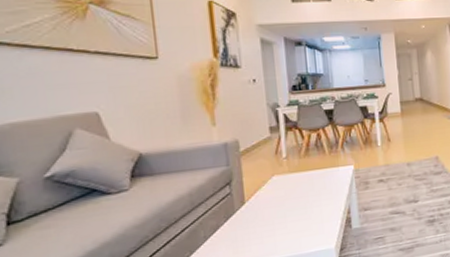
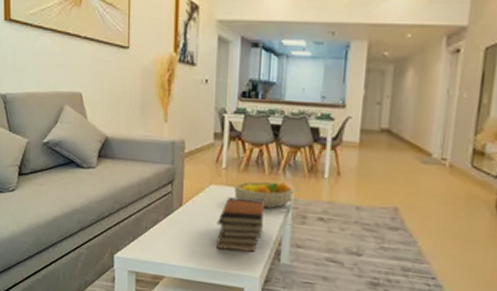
book stack: none [284,177,332,235] -> present [216,196,264,253]
fruit bowl: none [298,157,355,185] -> present [234,181,295,209]

